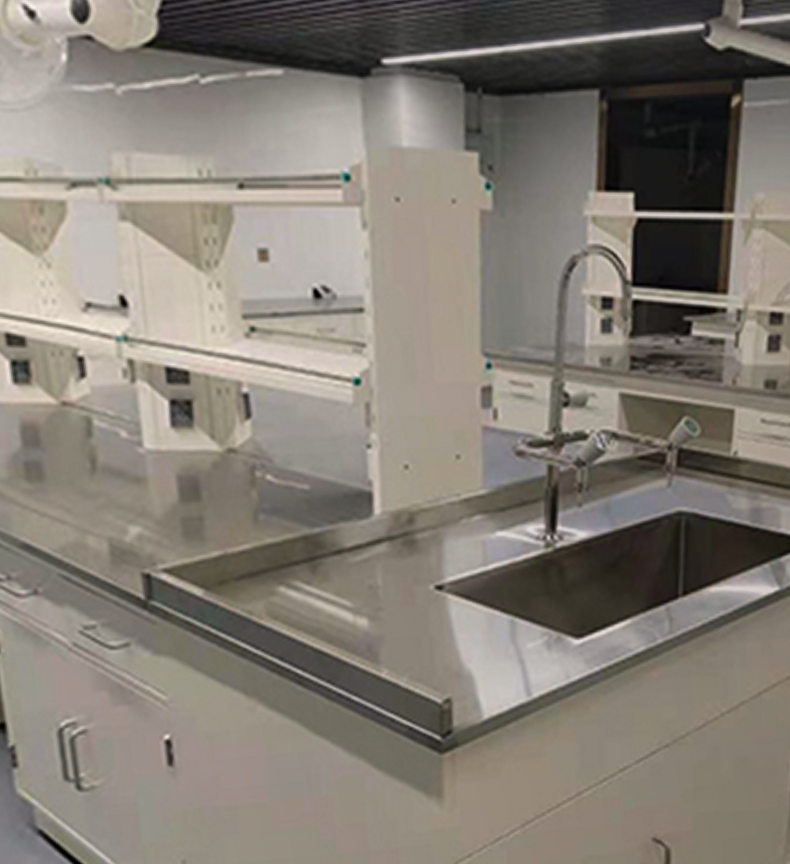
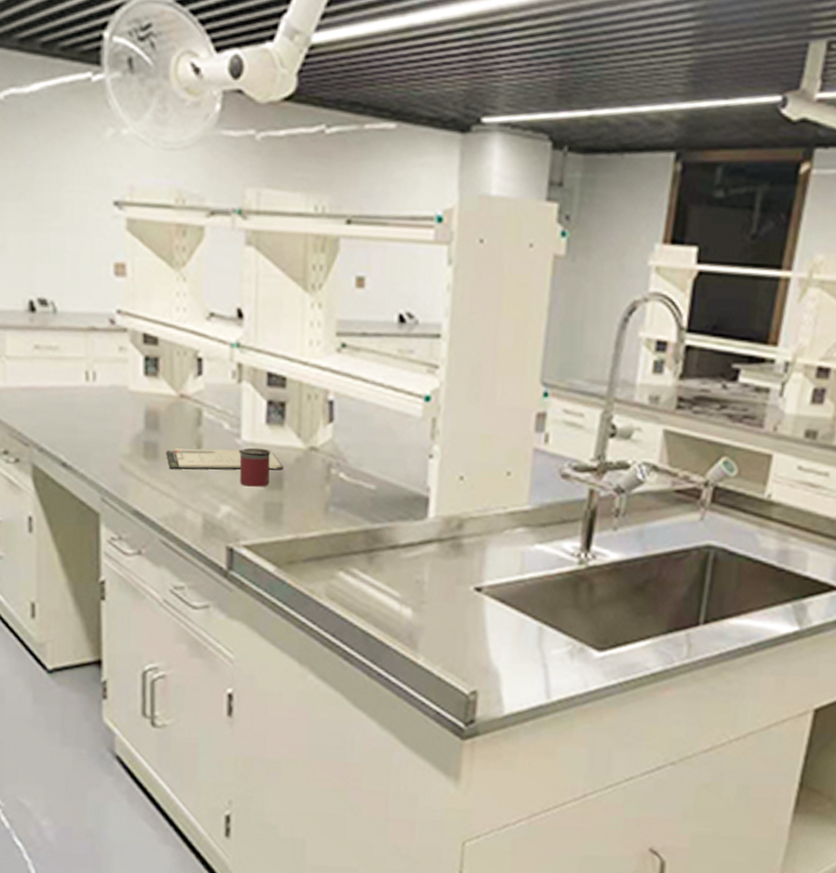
clipboard: none [53,456,199,490] -> present [166,448,283,470]
beverage cup: none [142,455,185,502] -> present [238,447,271,487]

